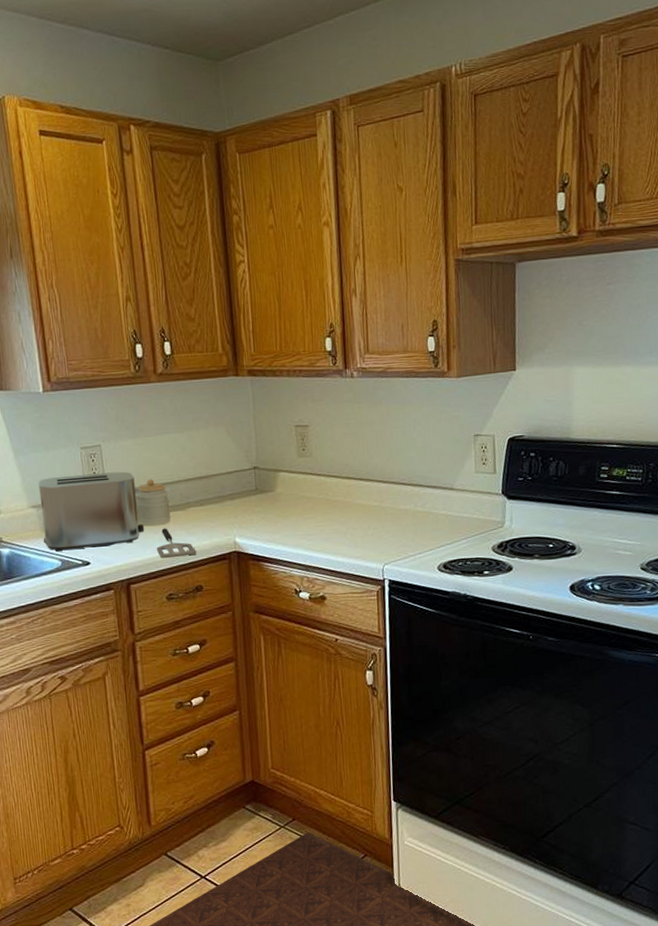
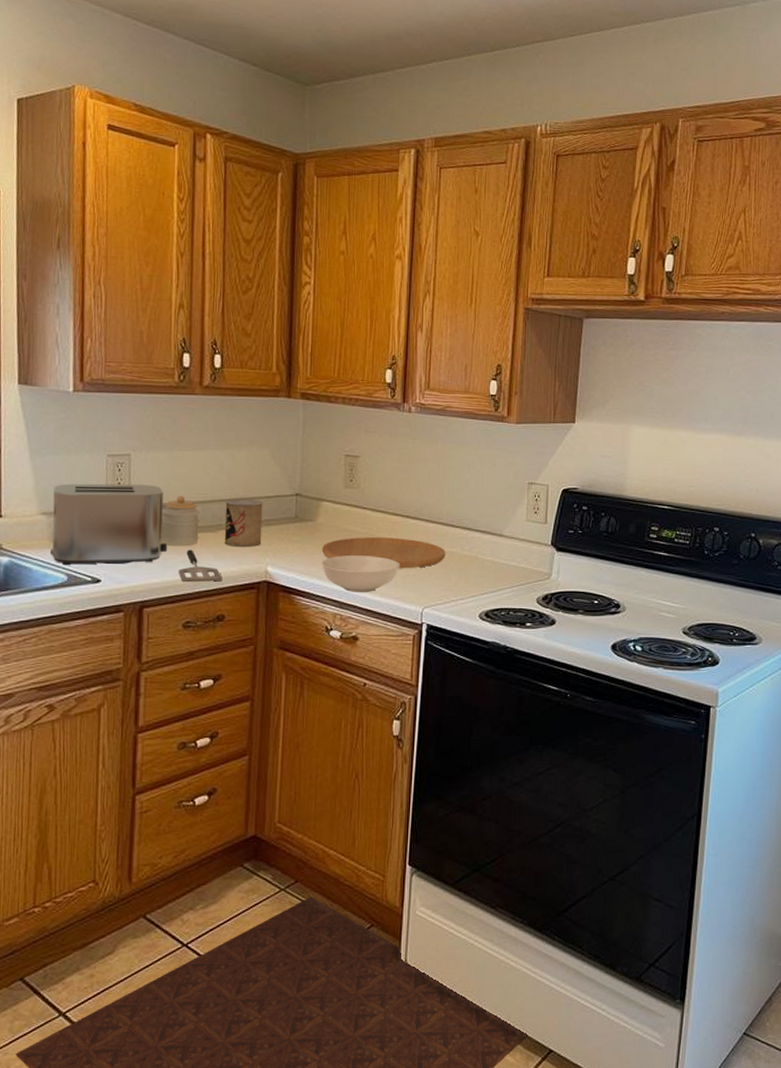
tin can: none [190,476,228,523] -> present [224,498,263,548]
cutting board: none [283,500,400,530] -> present [321,537,446,569]
bowl: none [285,519,358,556] -> present [322,555,400,593]

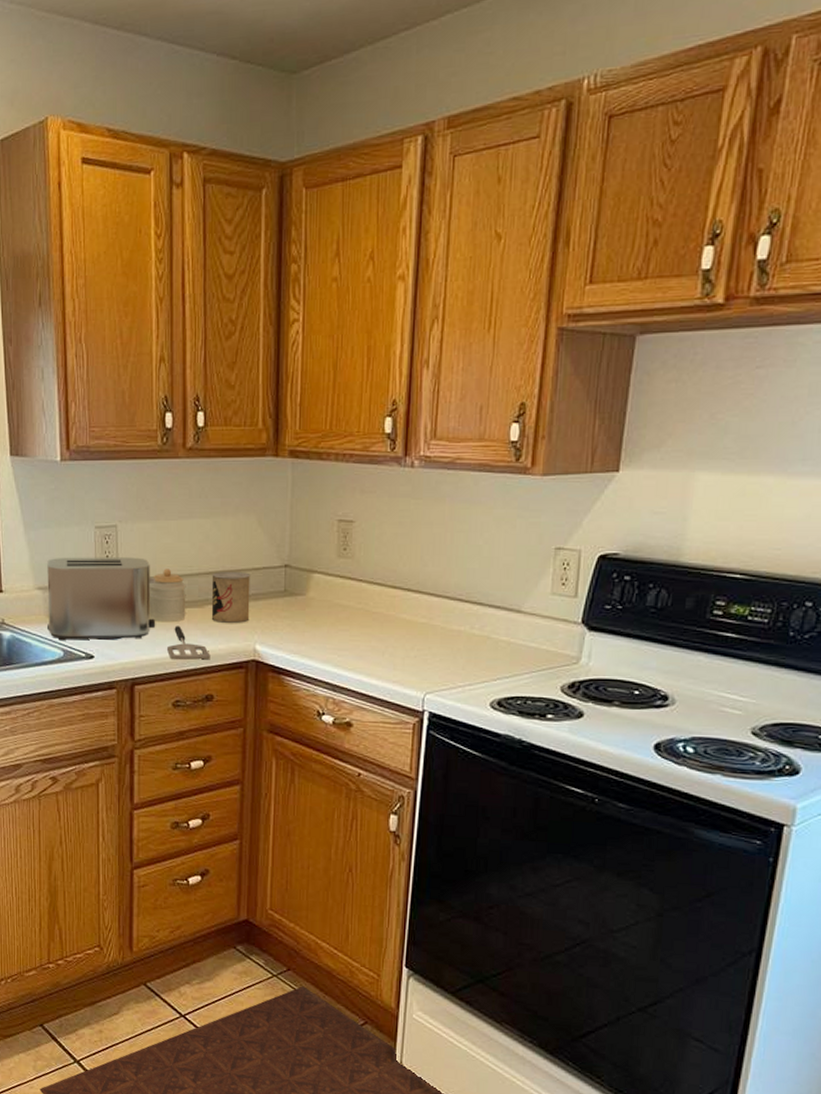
cutting board: present [321,537,446,569] -> none [312,613,452,649]
bowl: present [322,555,400,593] -> none [313,633,400,676]

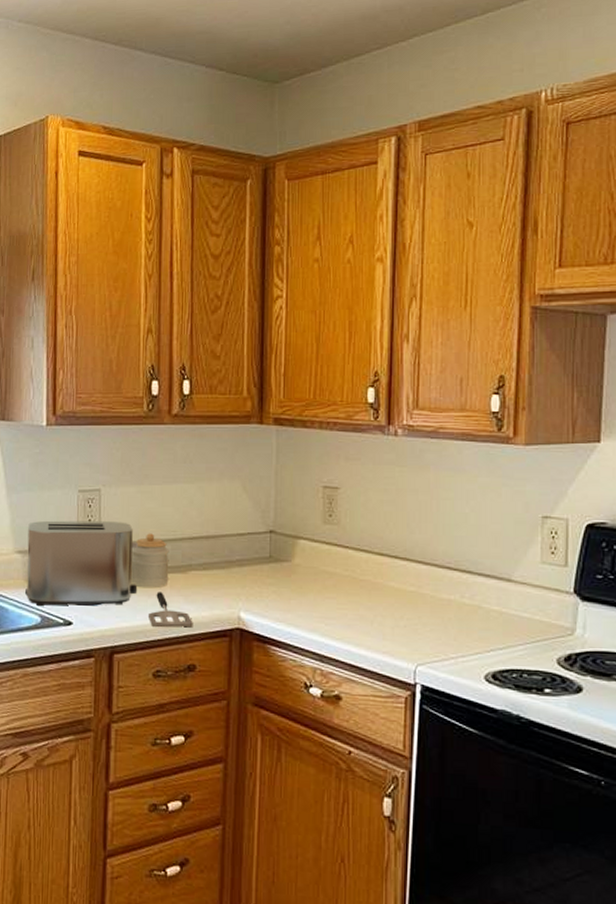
tin can: present [211,571,250,624] -> none [194,536,235,591]

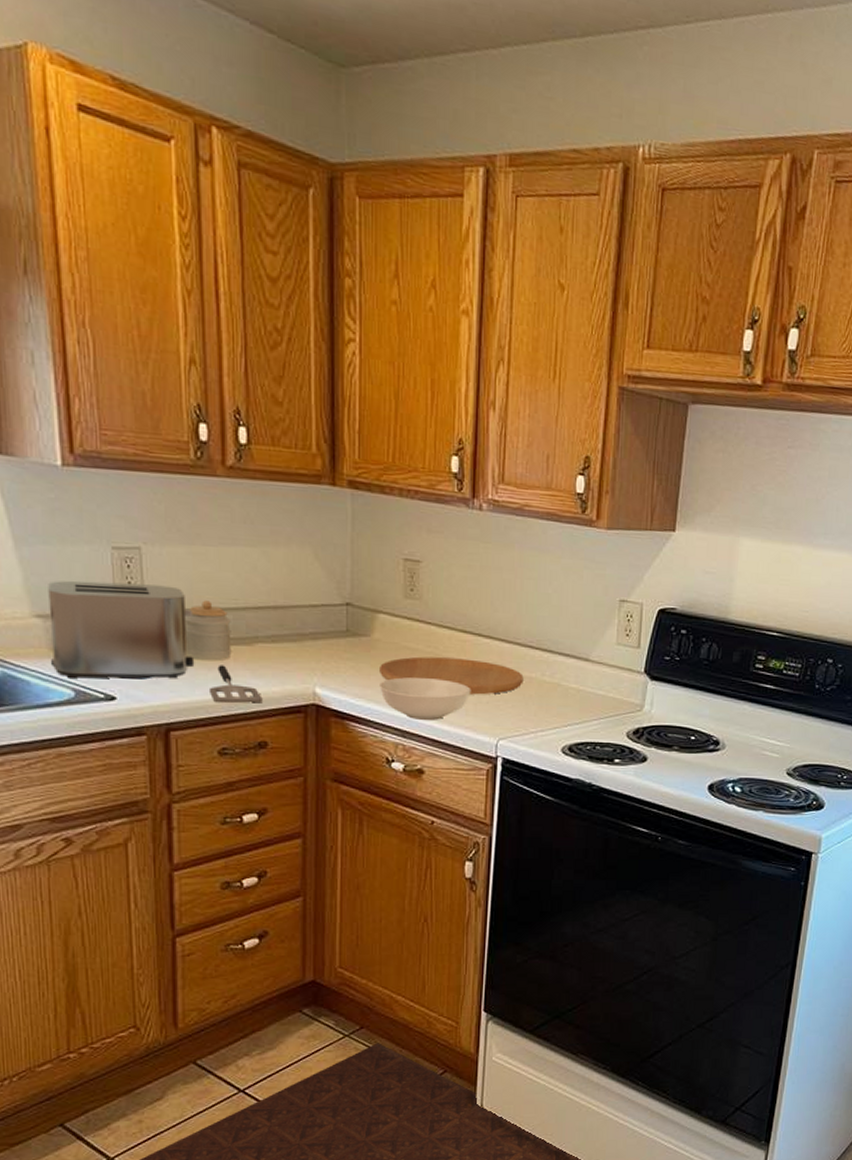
cutting board: none [298,580,442,619] -> present [378,656,524,695]
bowl: none [299,601,389,646] -> present [380,677,471,721]

